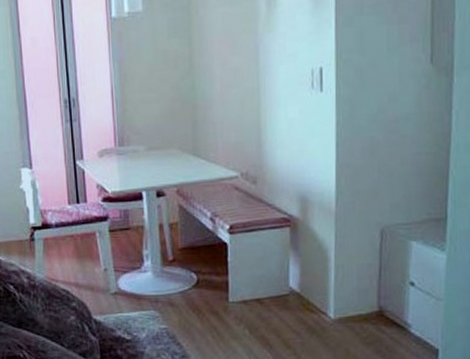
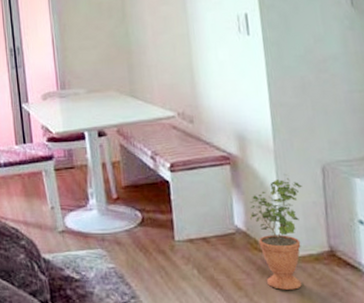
potted plant: none [305,237,359,348] -> present [250,174,302,290]

